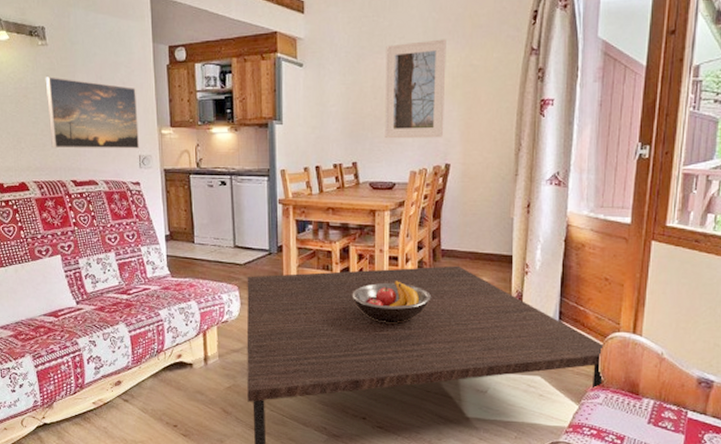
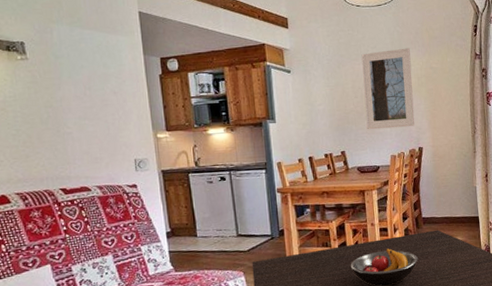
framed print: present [45,77,140,149] -> none [26,89,135,159]

